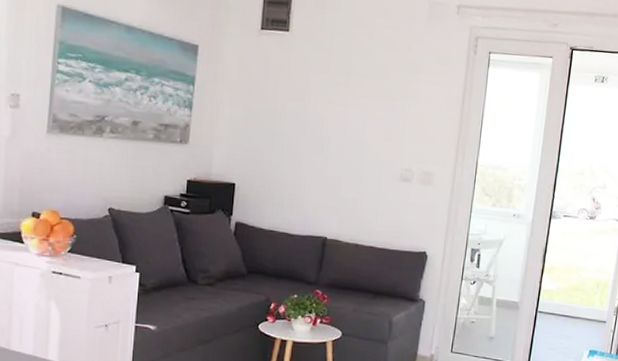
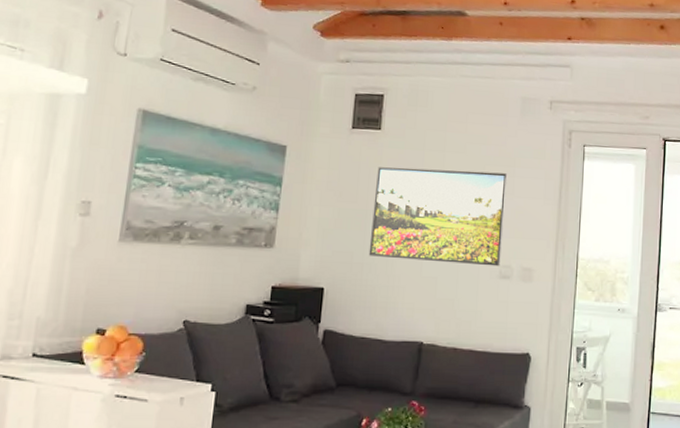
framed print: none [277,69,412,170] -> present [368,167,508,267]

